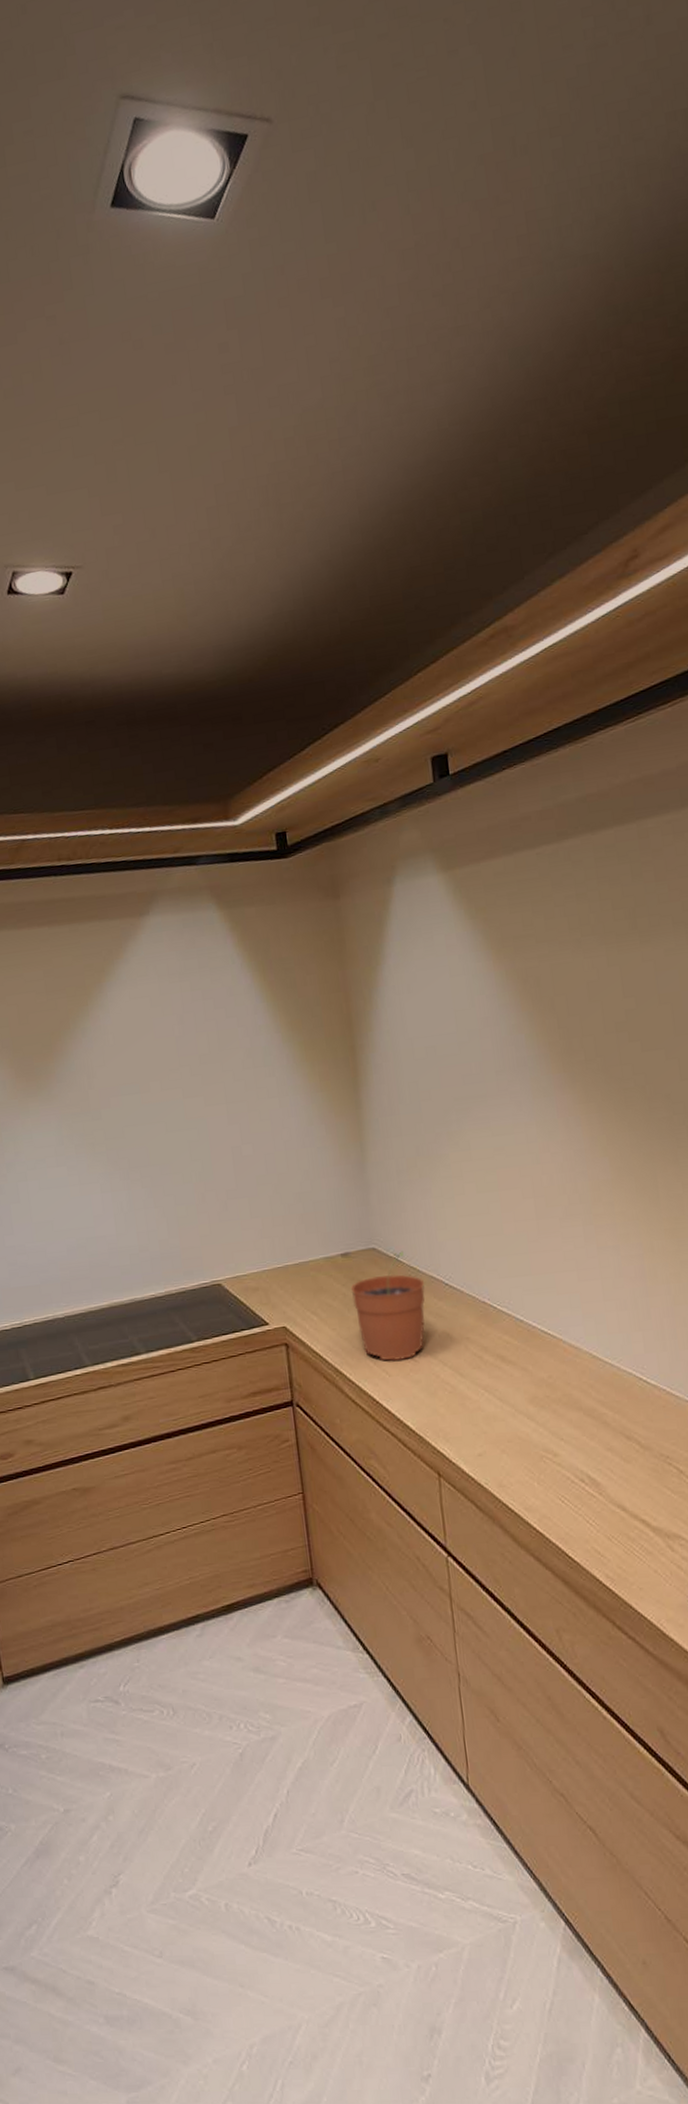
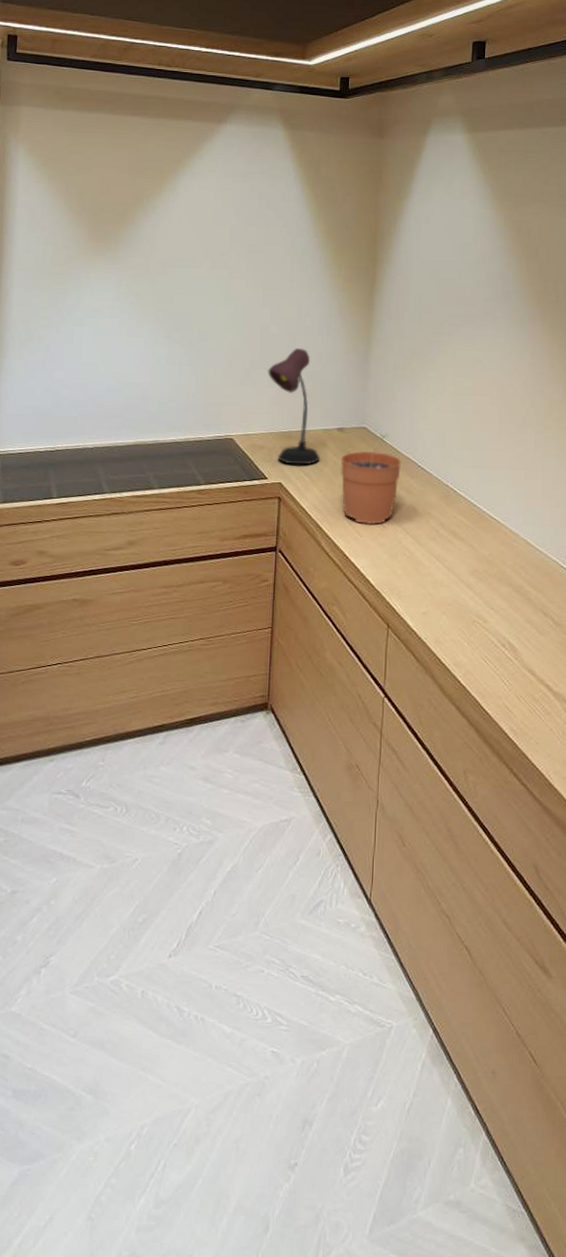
desk lamp: none [248,1167,327,1304] -> present [268,348,320,465]

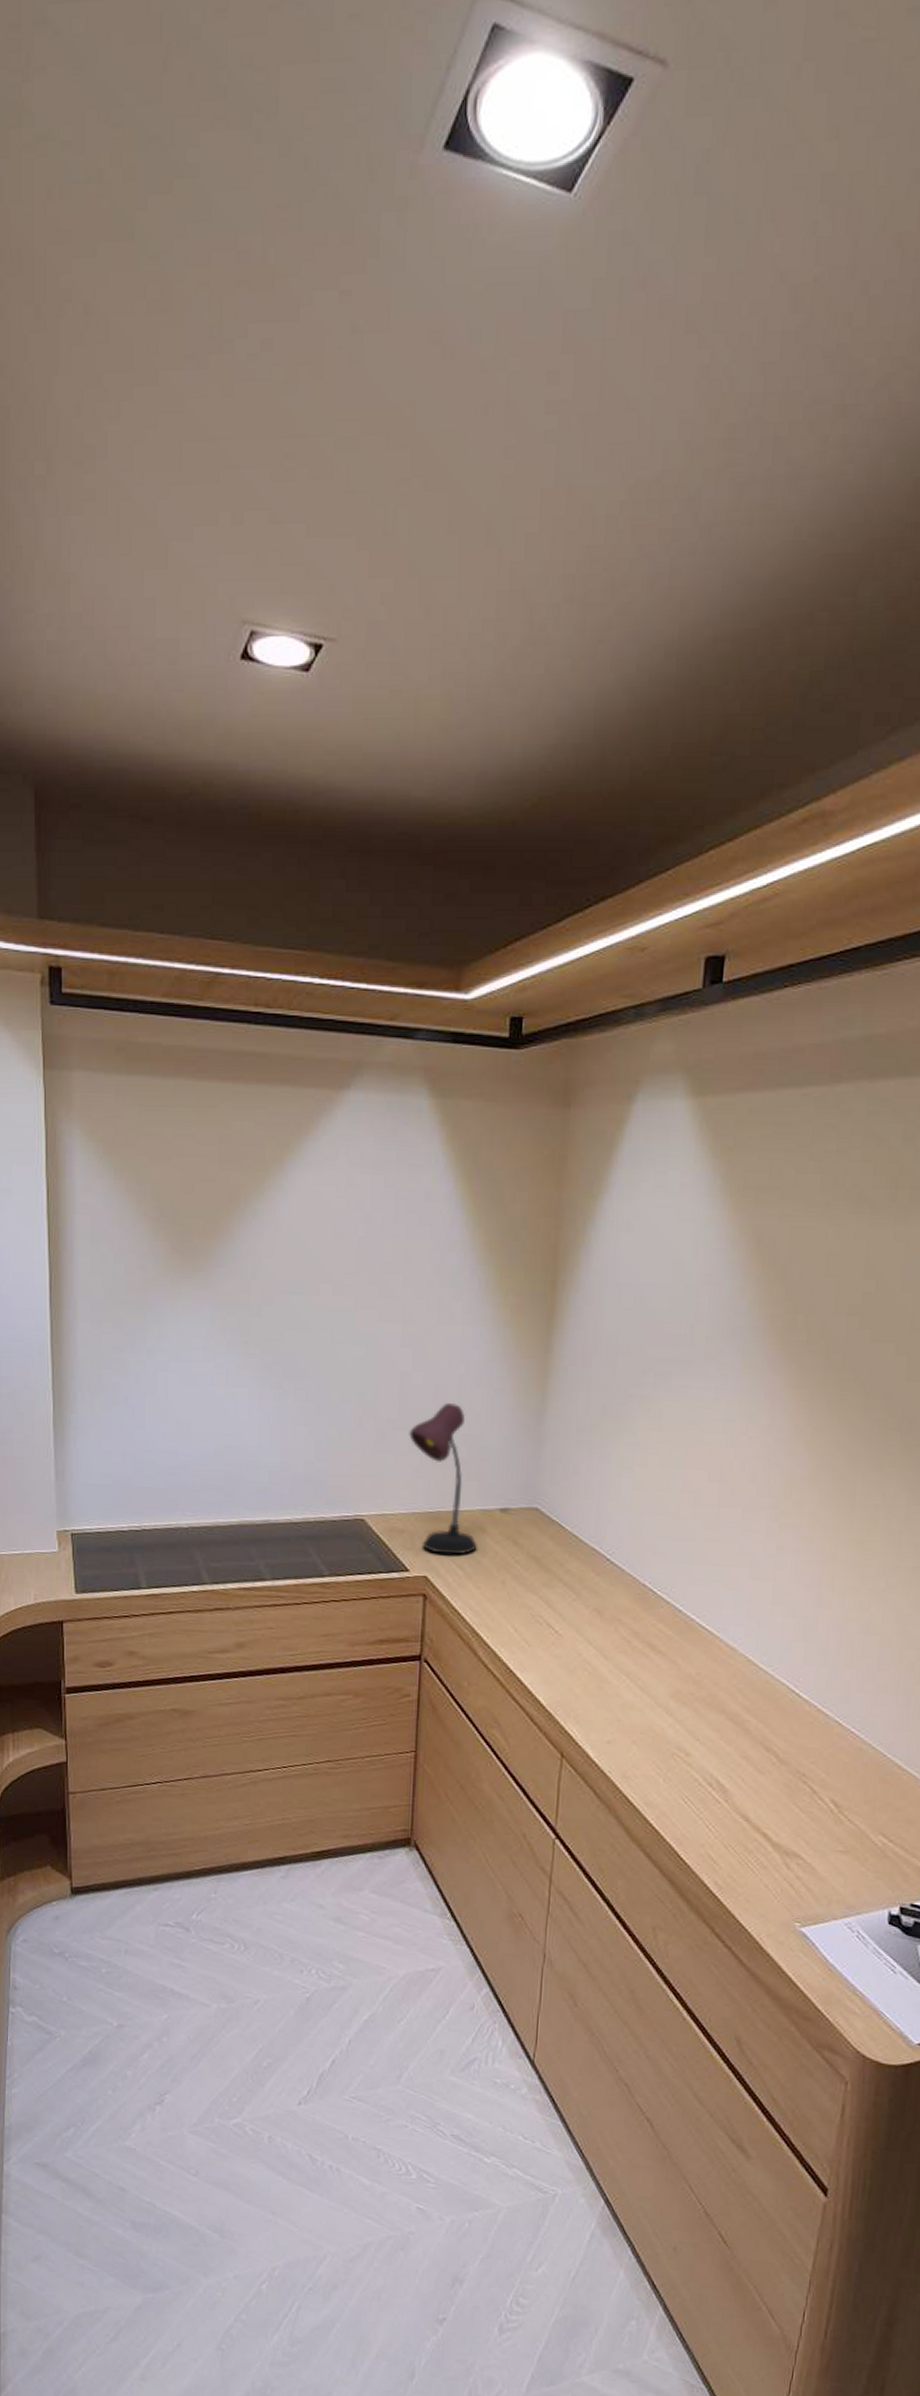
plant pot: present [340,433,402,525] -> none [504,1516,585,1632]

